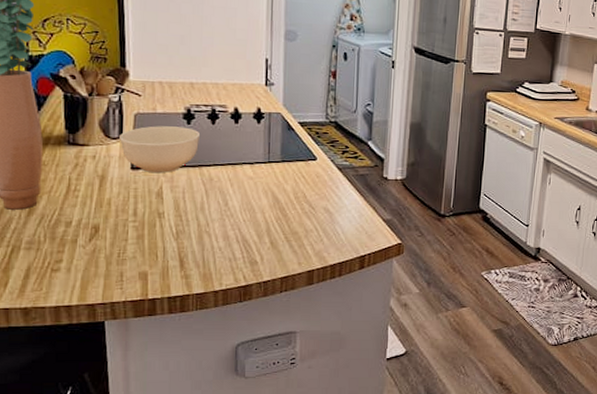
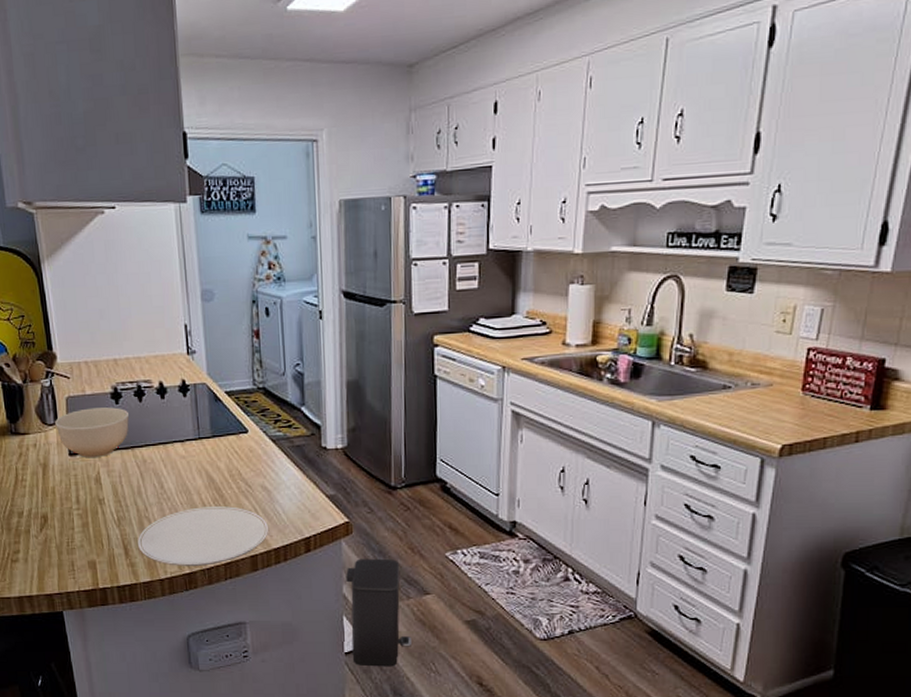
plate: none [195,225,328,279] -> present [138,506,269,566]
pedal bin: none [393,275,446,370] -> present [346,558,411,667]

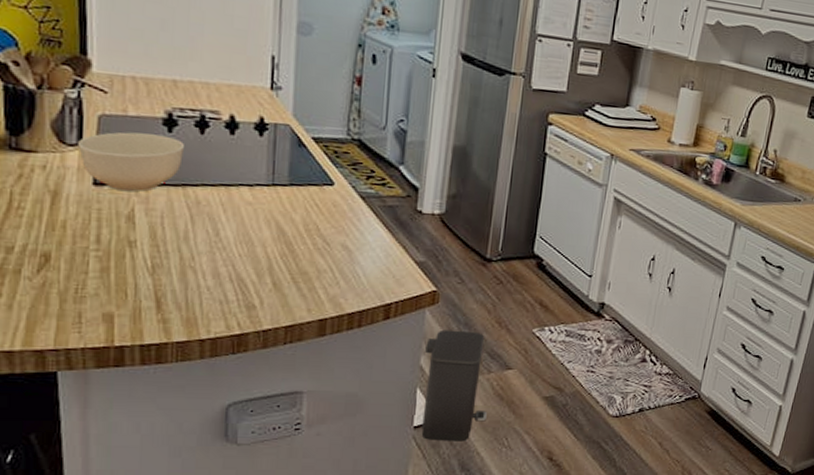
plate: present [138,506,269,566] -> none [176,261,345,327]

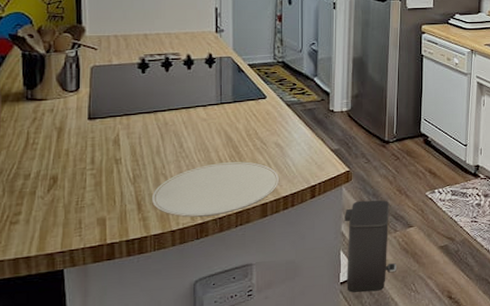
bowl: present [78,132,185,192] -> none [77,76,155,122]
plate: none [176,261,345,327] -> present [152,161,280,218]

